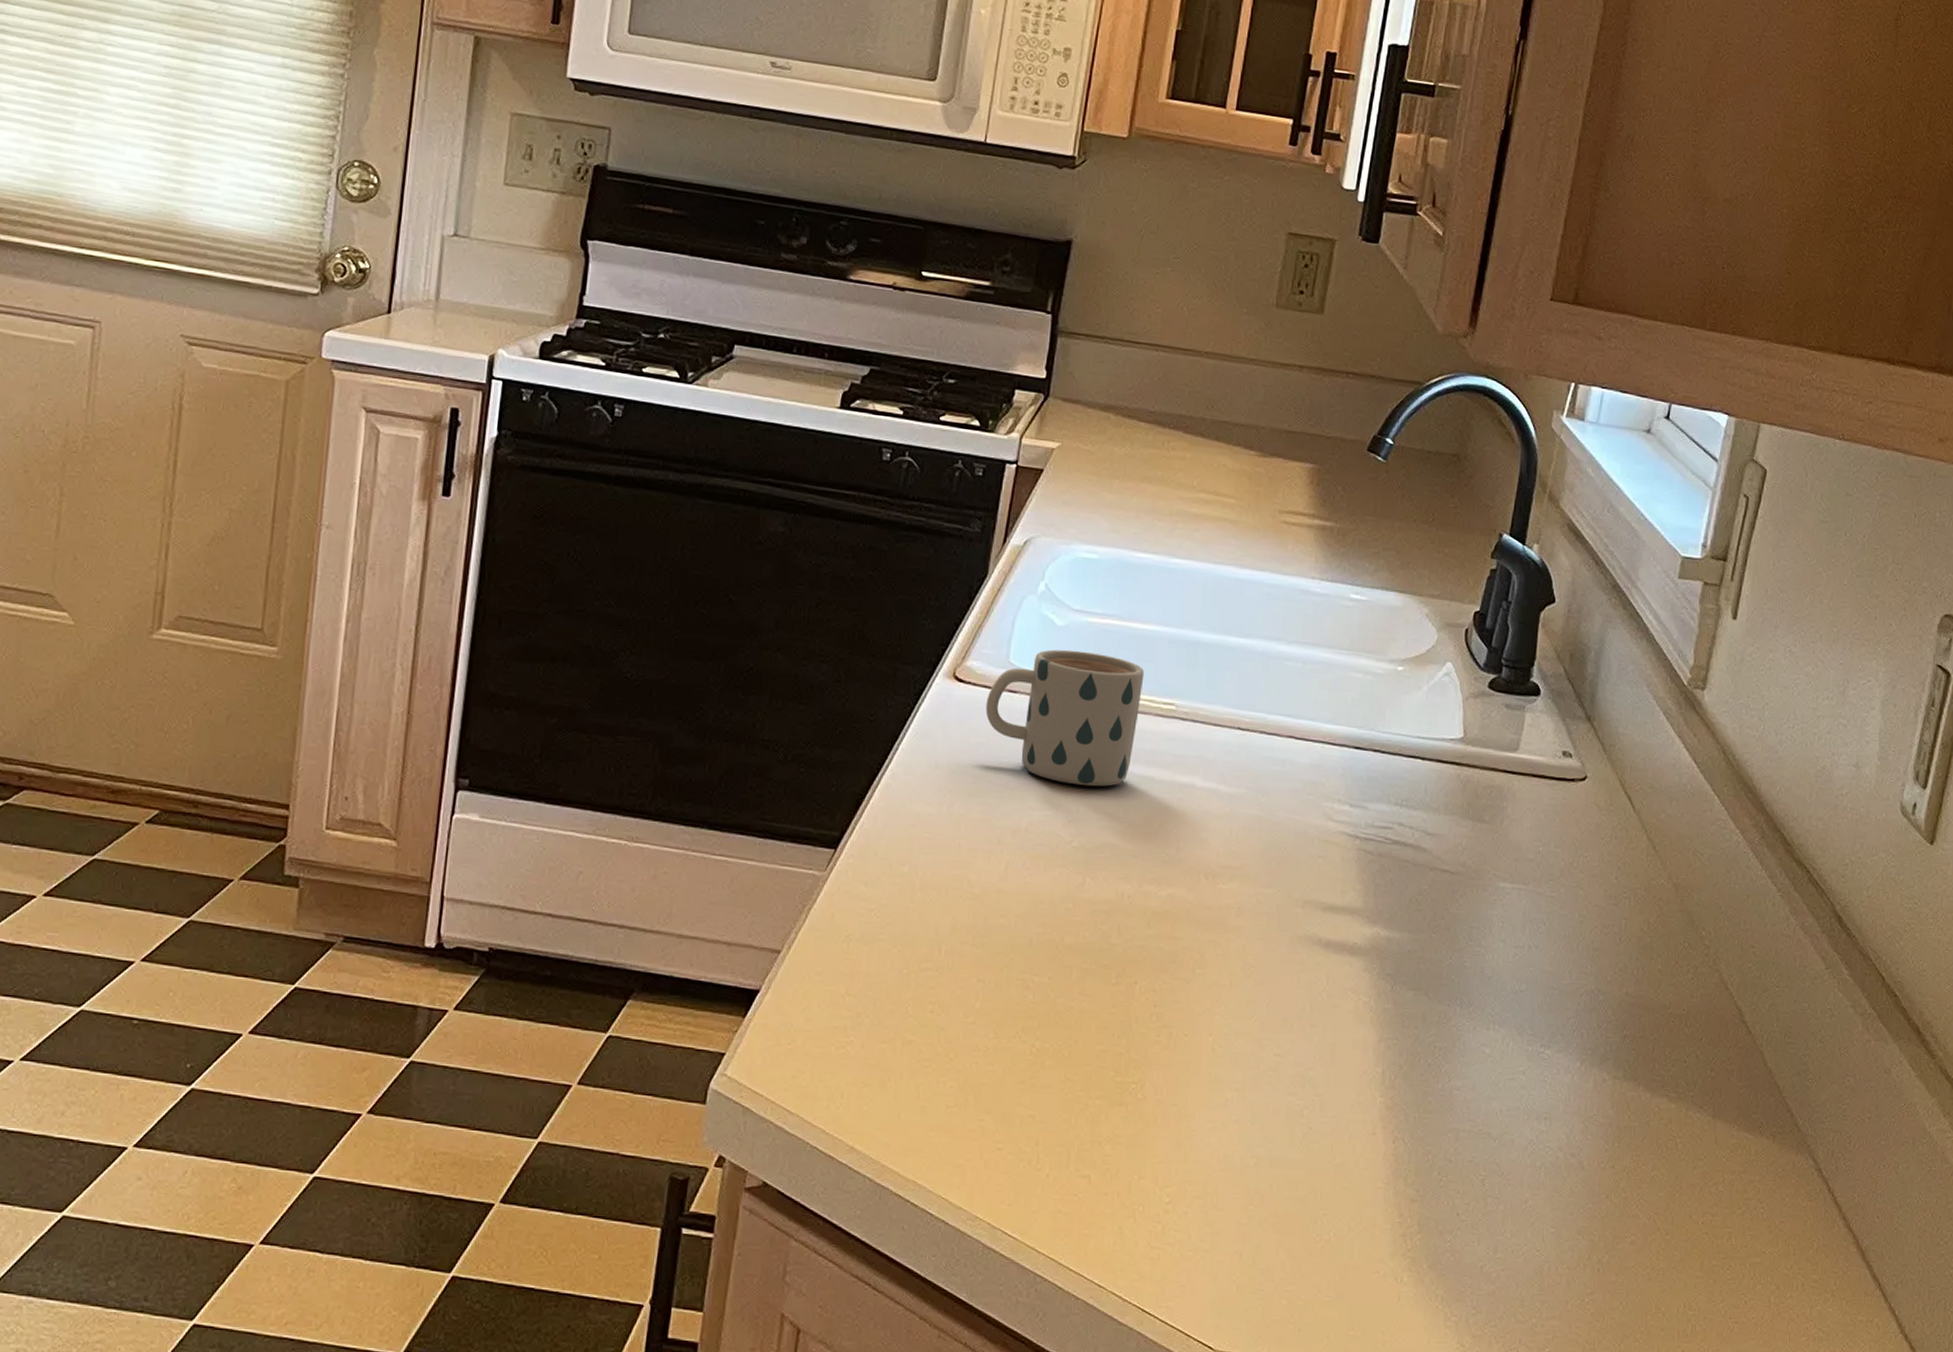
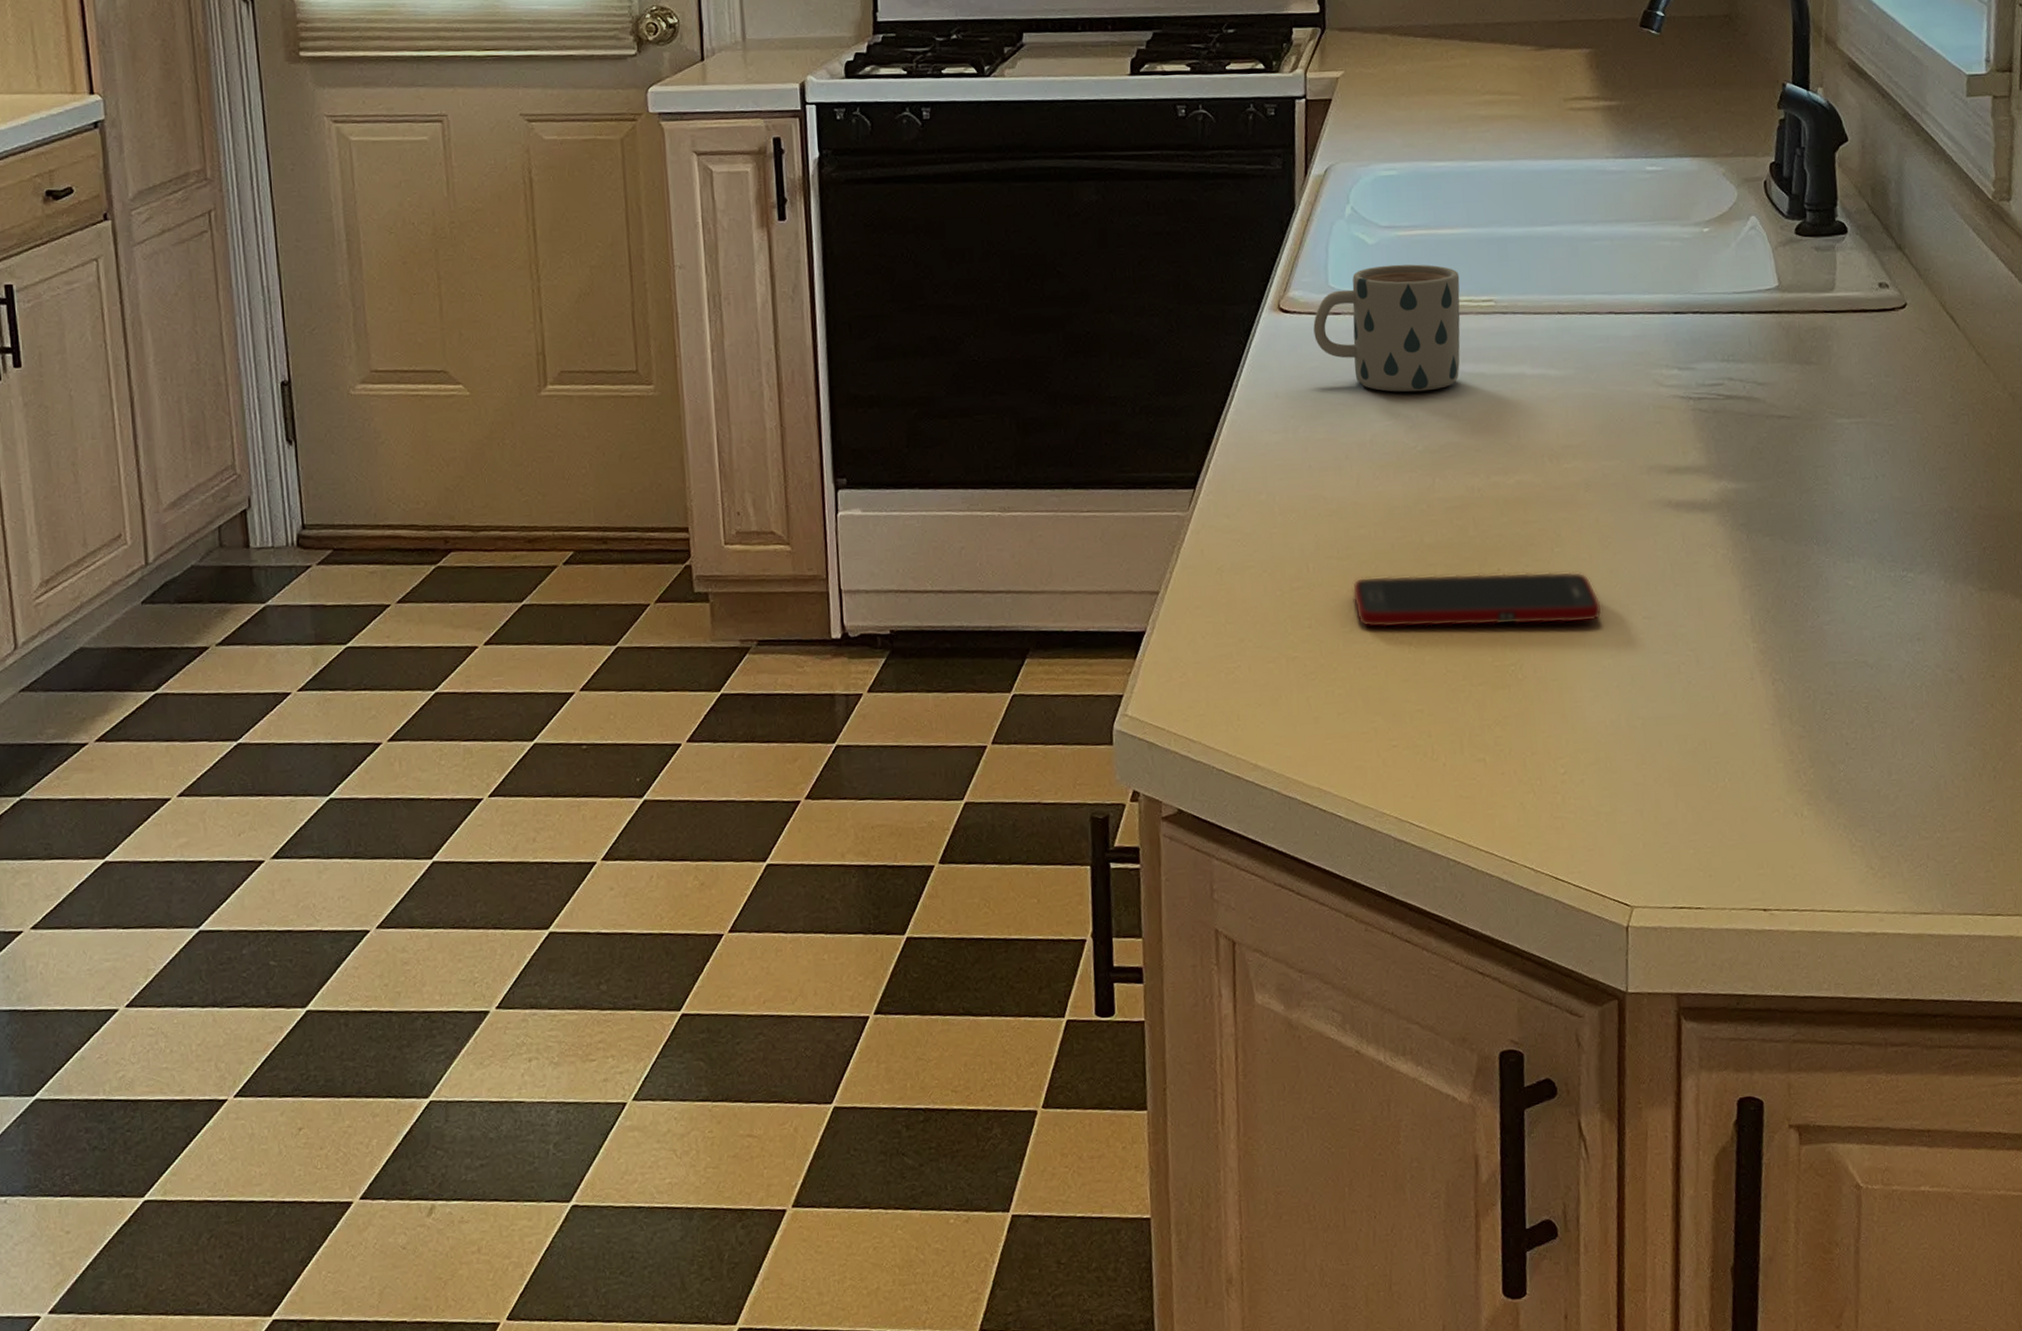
cell phone: none [981,968,1235,1051] -> present [1352,571,1603,628]

